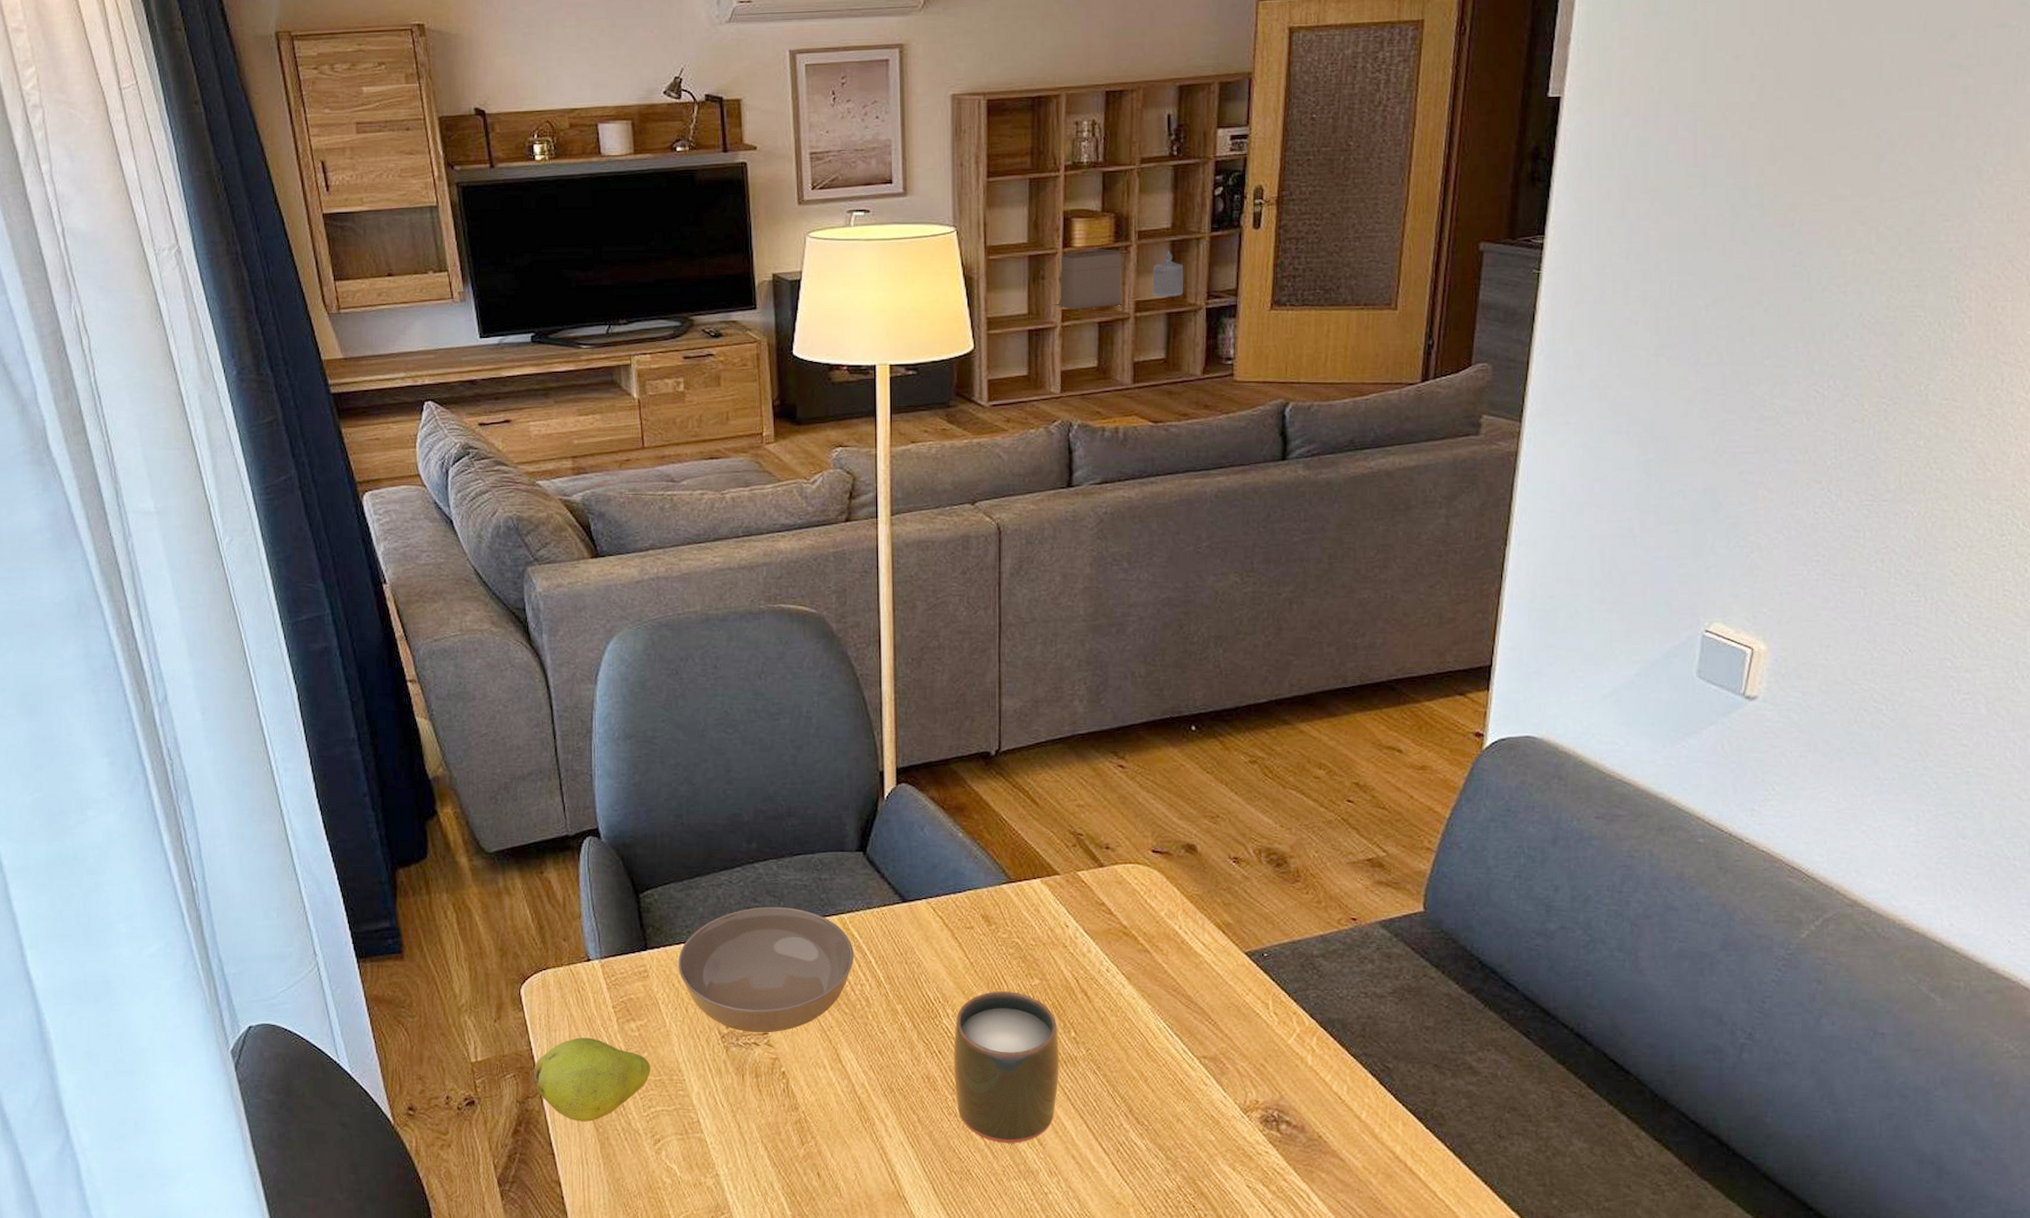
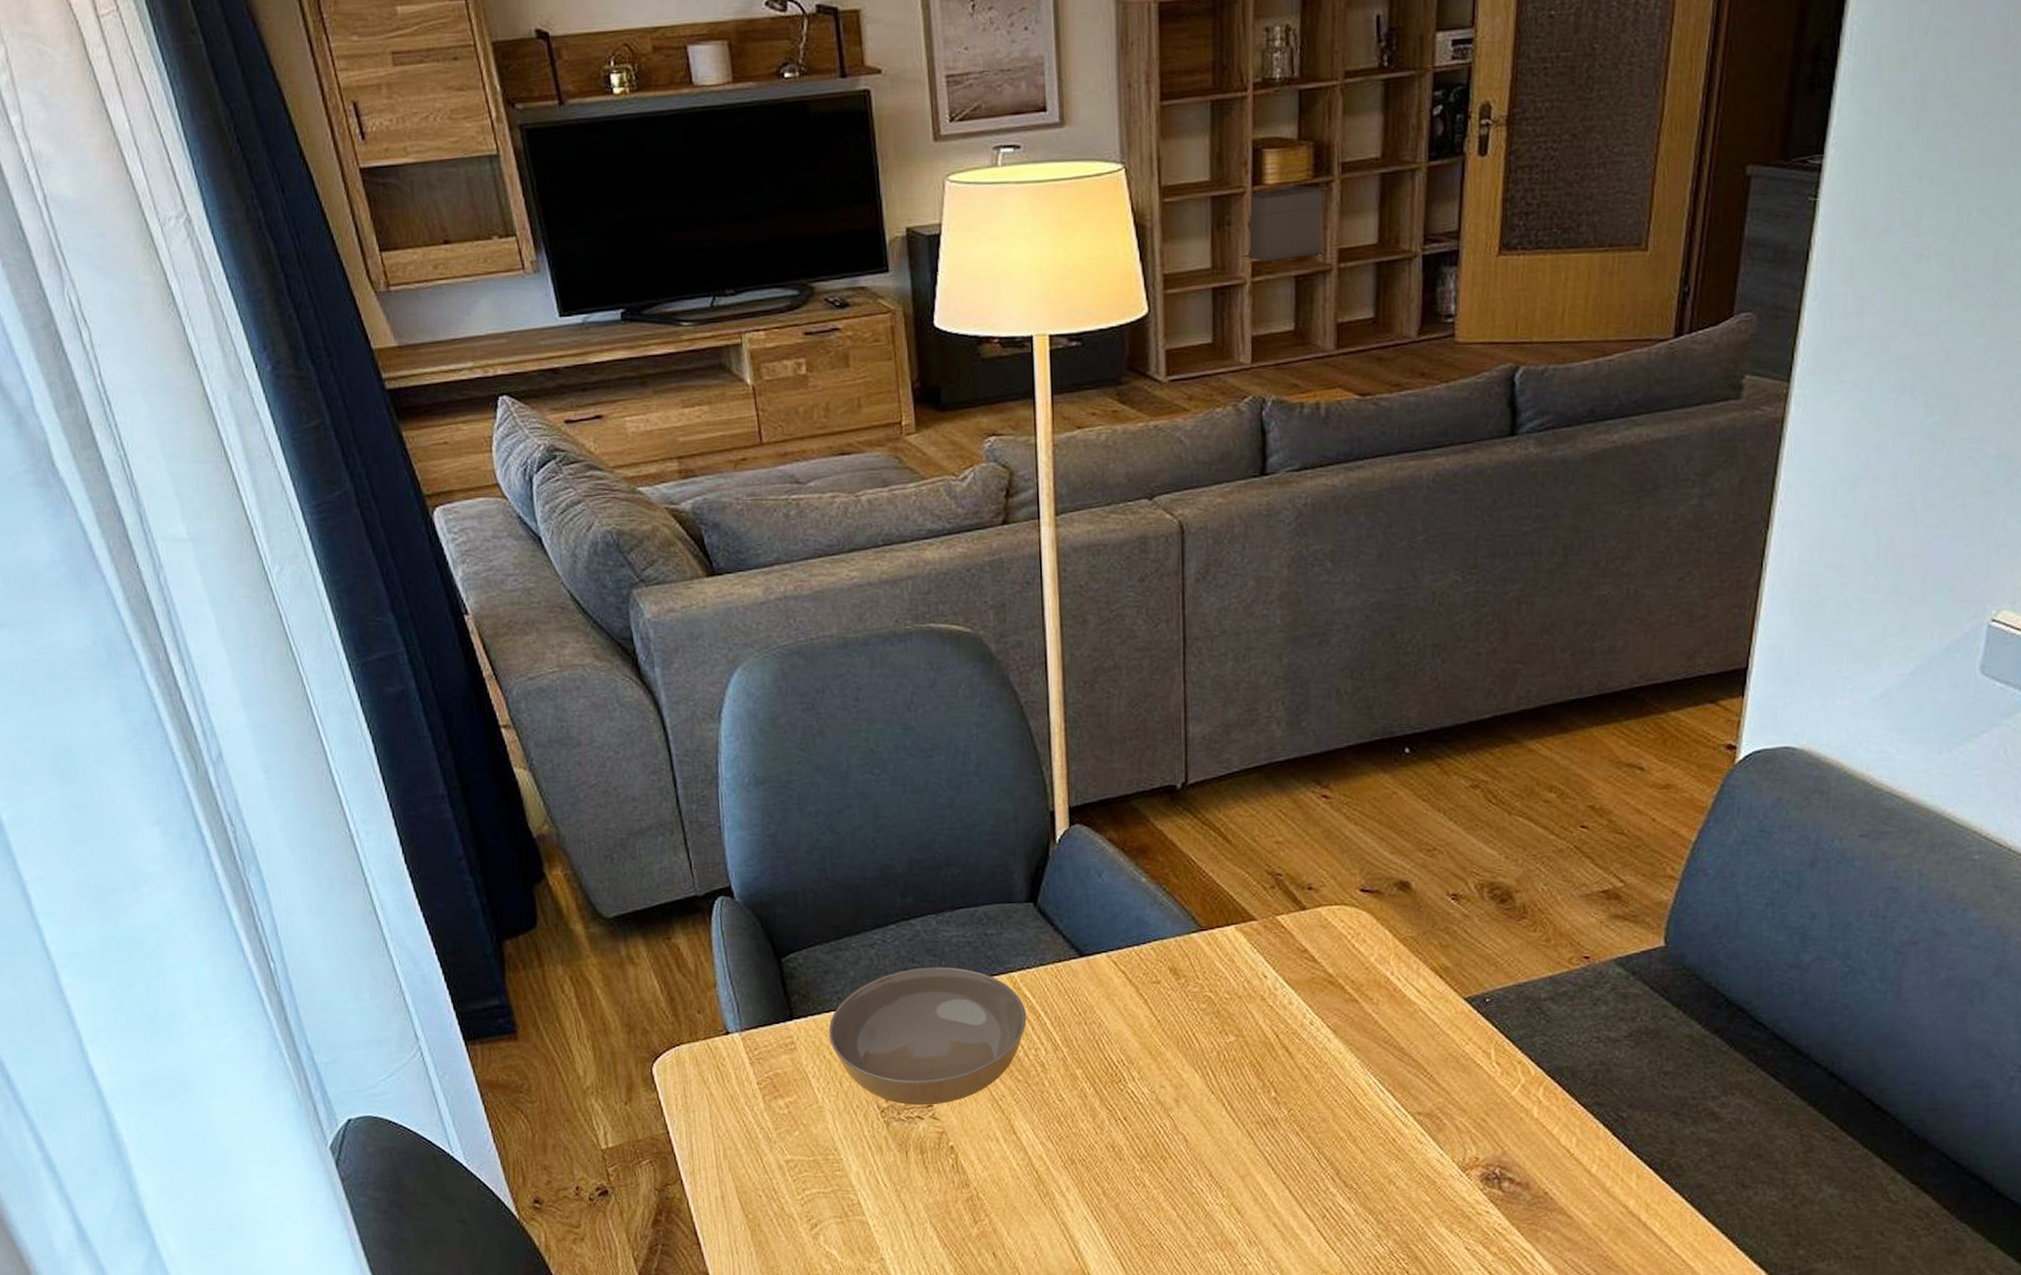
fruit: present [533,1037,651,1122] -> none [672,1117,804,1208]
mug: present [953,992,1059,1143] -> none [1140,1050,1258,1213]
decorative jar: present [1152,249,1184,297] -> none [1358,184,1396,244]

